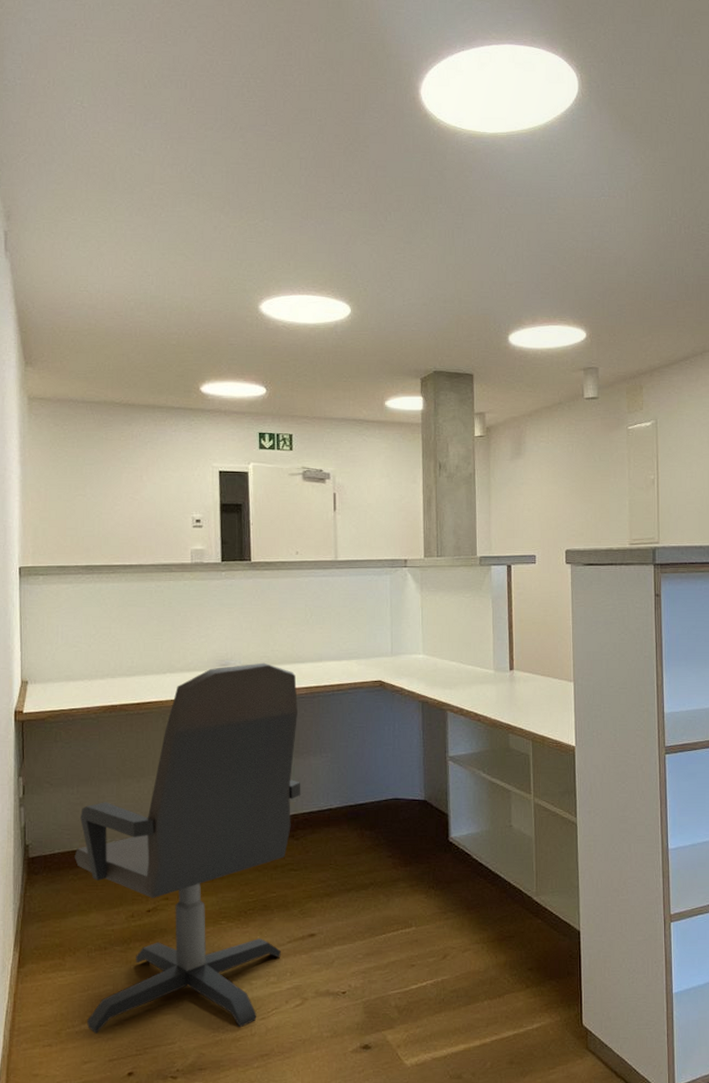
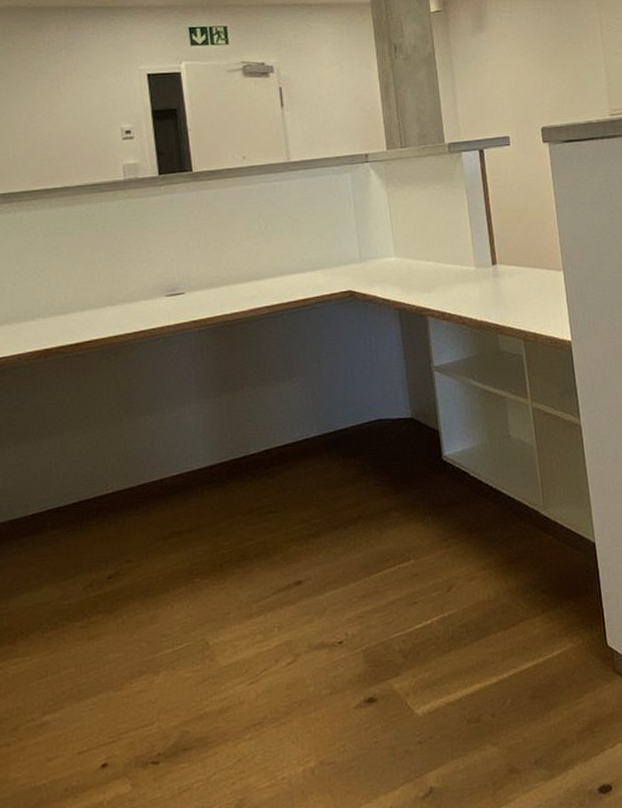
office chair: present [74,662,301,1034] -> none [17,283,273,725]

